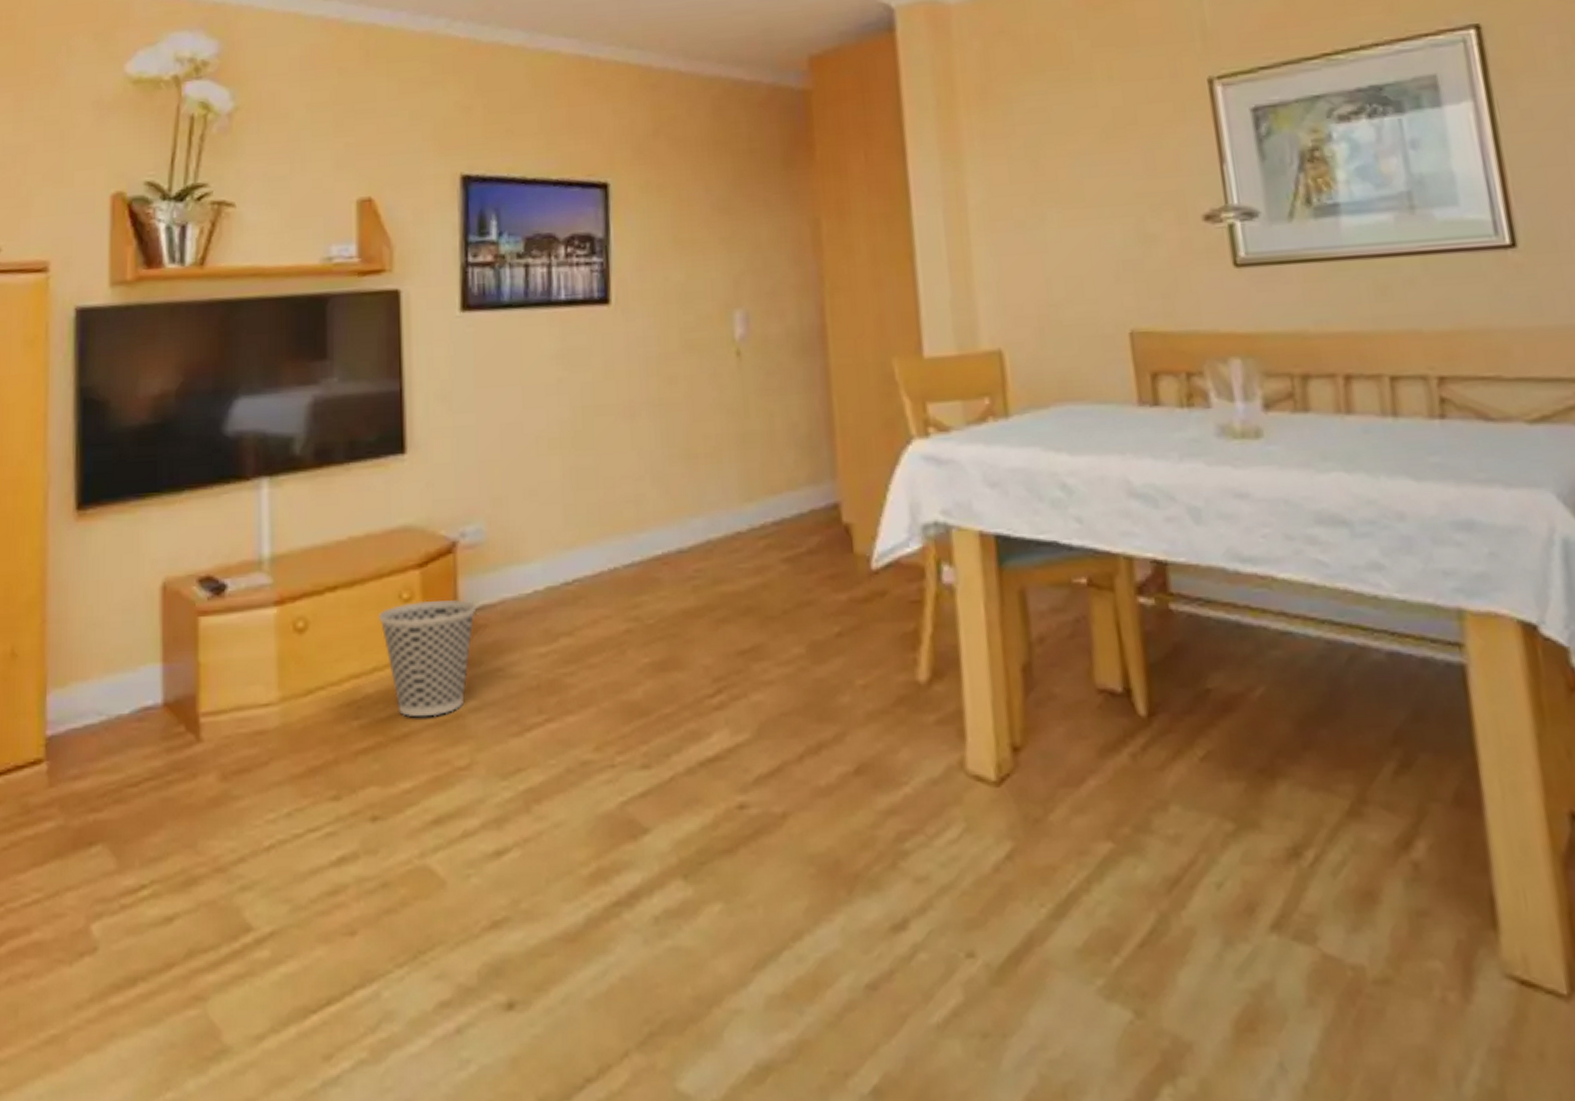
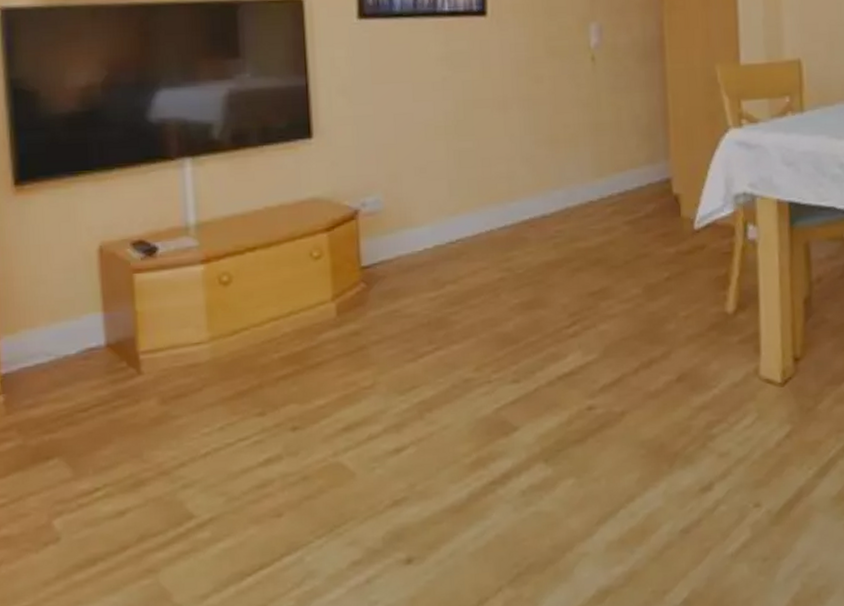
wastebasket: present [378,600,477,717] -> none [292,257,377,350]

